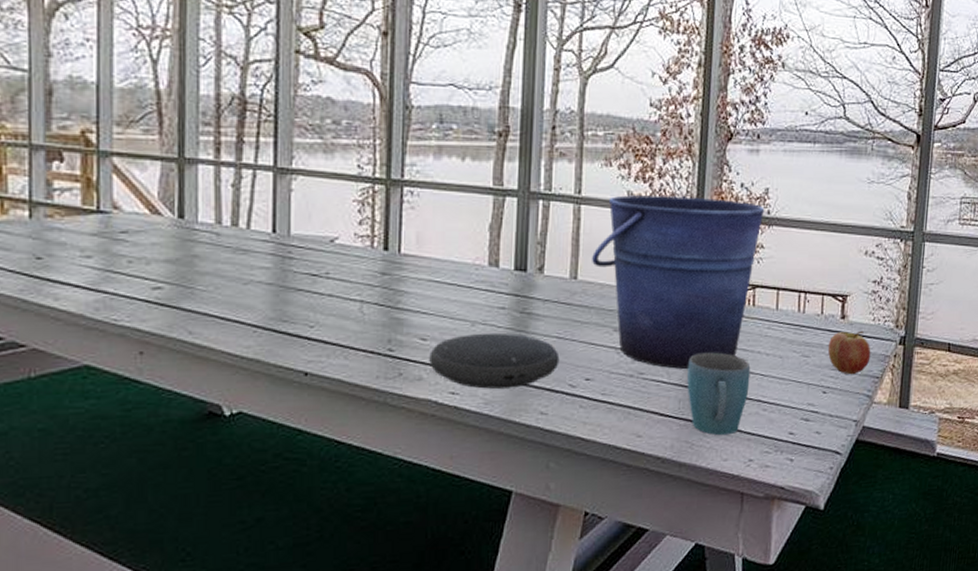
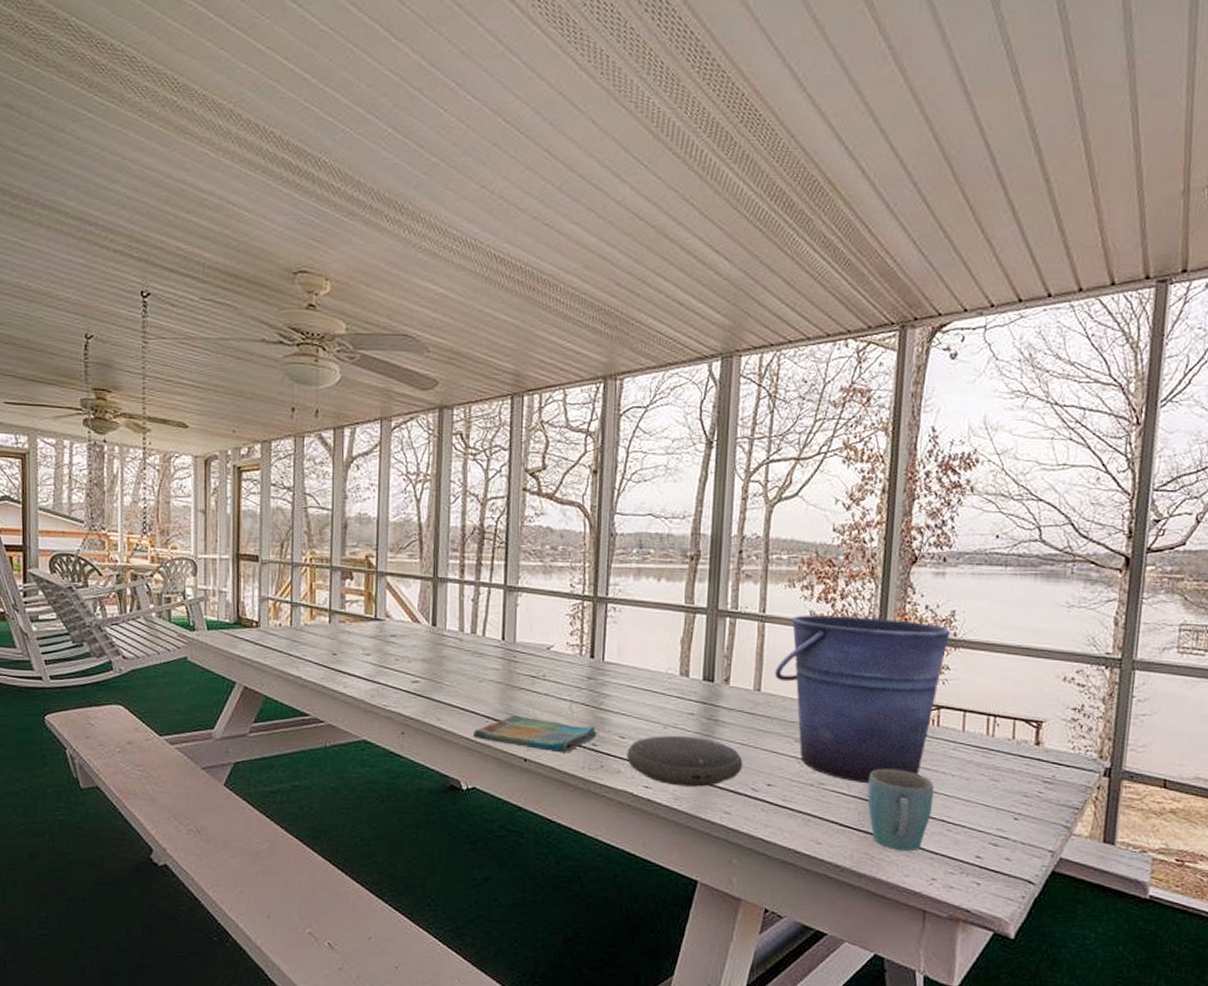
dish towel: none [236,322,395,363] -> present [472,715,598,753]
fruit: present [828,330,871,375] -> none [1020,758,1070,804]

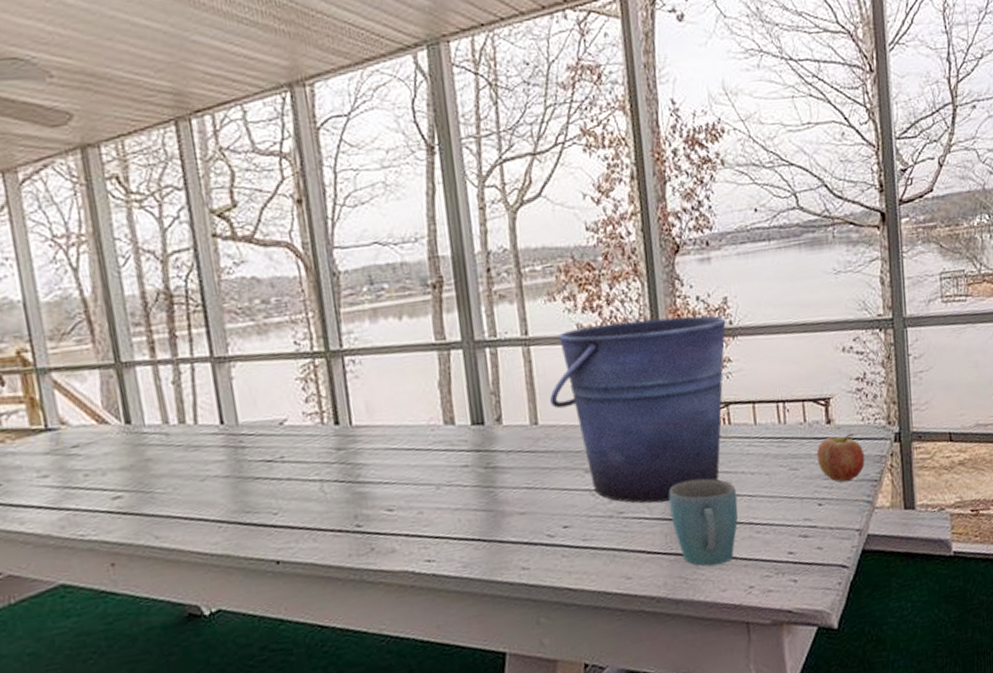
dish towel: present [472,715,598,753] -> none [204,504,361,551]
speaker: present [627,735,743,787] -> none [398,490,534,553]
fruit: none [1020,758,1070,804] -> present [816,433,865,482]

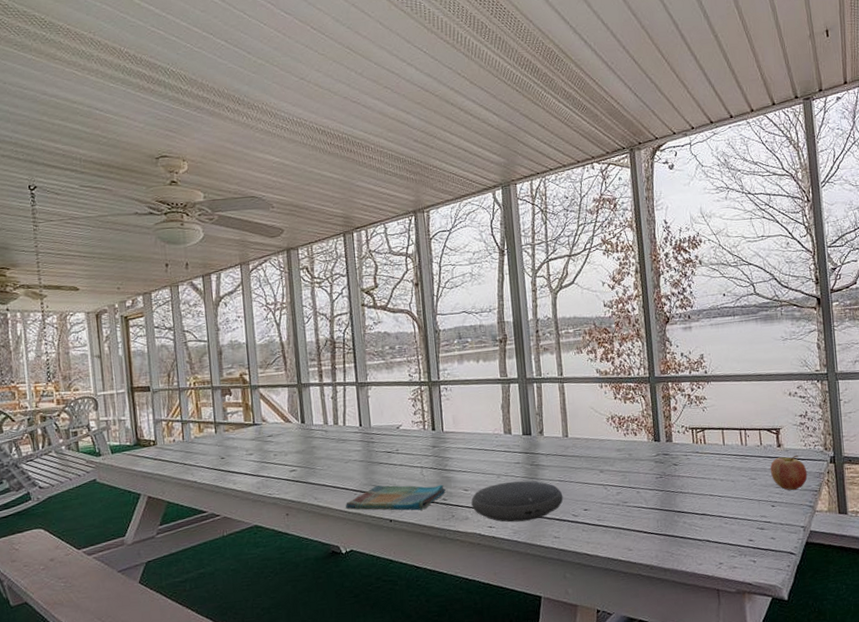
dish towel: none [204,504,361,551] -> present [345,484,447,511]
speaker: none [398,490,534,553] -> present [471,481,563,523]
bucket: present [550,316,726,503] -> none [577,366,703,497]
mug: present [669,479,738,566] -> none [660,482,711,546]

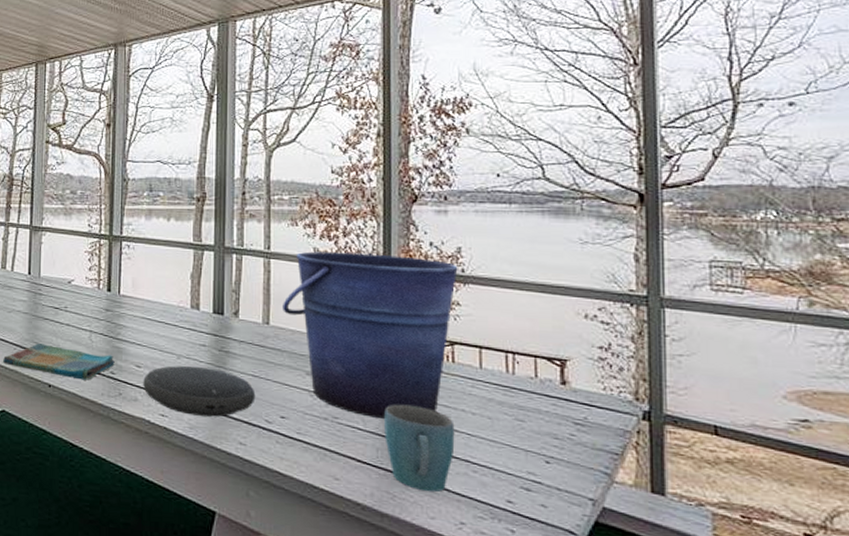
bucket: none [577,366,703,497] -> present [283,251,458,418]
mug: none [660,482,711,546] -> present [384,404,455,492]
fruit: present [770,455,808,491] -> none [547,398,605,448]

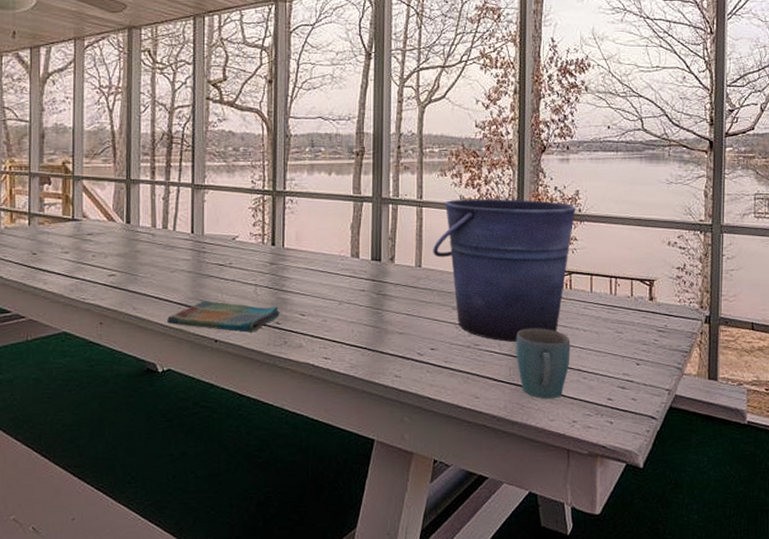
speaker: present [143,365,256,417] -> none [307,310,409,355]

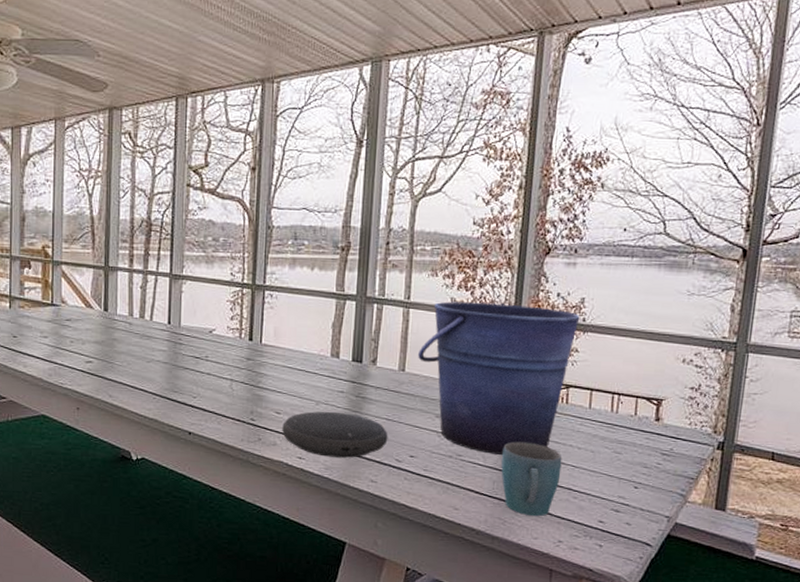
dish towel: present [166,301,281,333] -> none [141,392,256,427]
speaker: none [307,310,409,355] -> present [282,411,388,458]

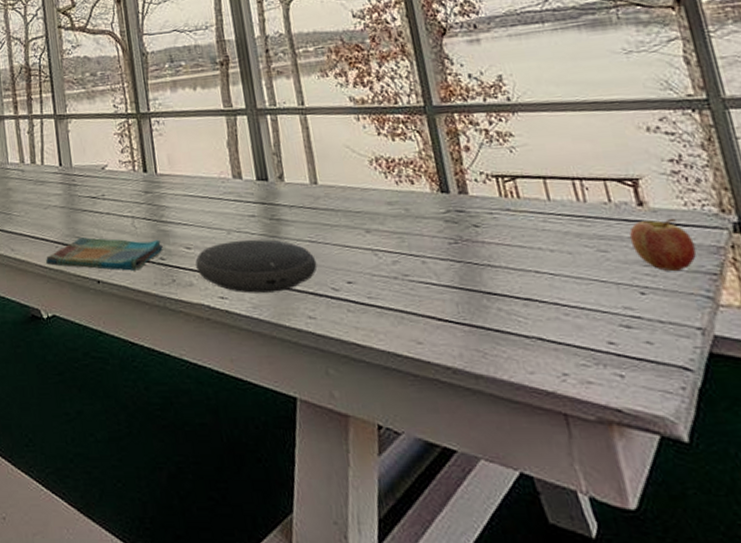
dish towel: none [141,392,256,427] -> present [45,237,164,271]
bucket: present [418,301,580,455] -> none [327,92,513,270]
mug: present [501,442,562,517] -> none [456,250,540,344]
fruit: none [640,433,686,474] -> present [629,218,697,272]

